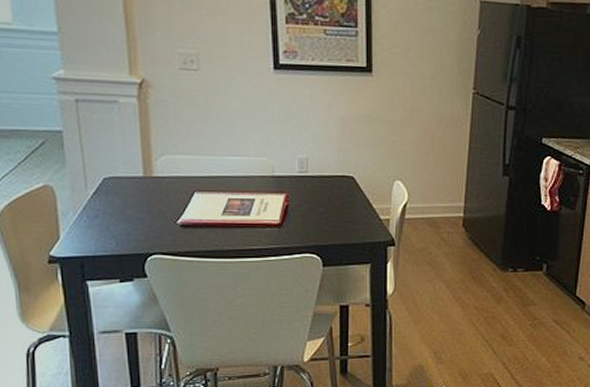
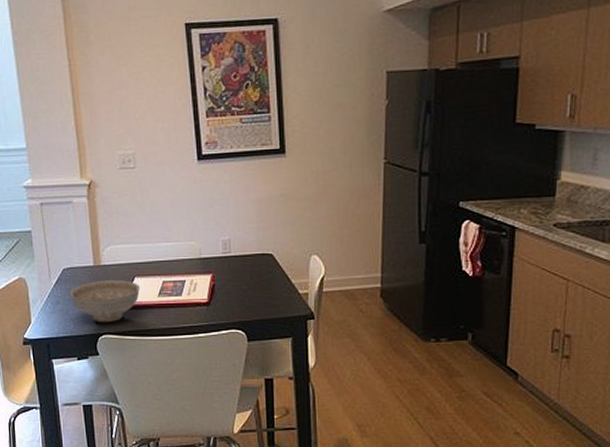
decorative bowl: none [112,193,202,241] -> present [70,279,141,322]

